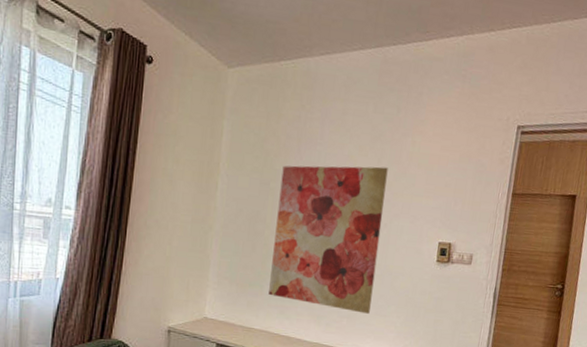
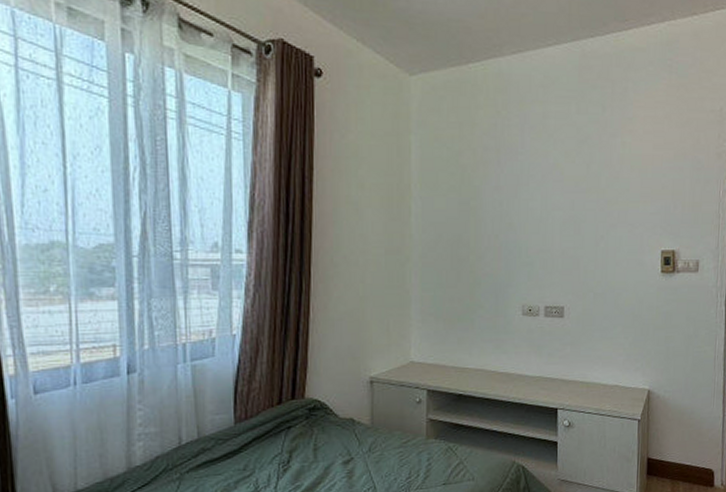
wall art: present [269,165,388,314] -> none [481,173,599,338]

